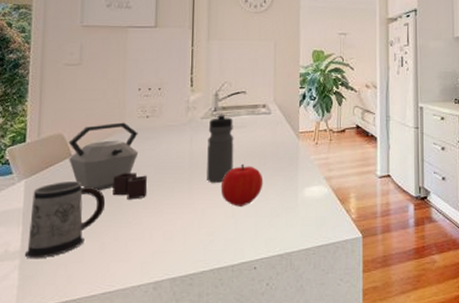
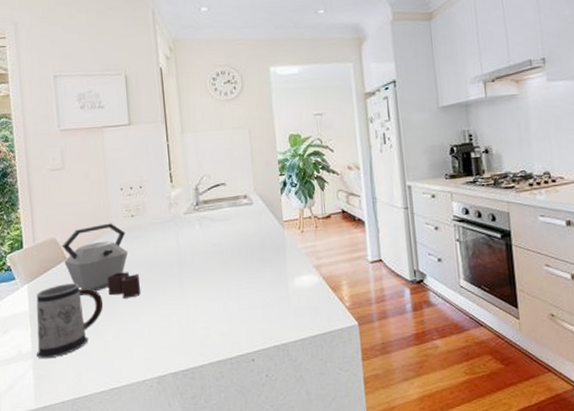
water bottle: present [207,114,234,183] -> none [192,207,222,278]
fruit: present [220,163,263,207] -> none [210,256,253,300]

